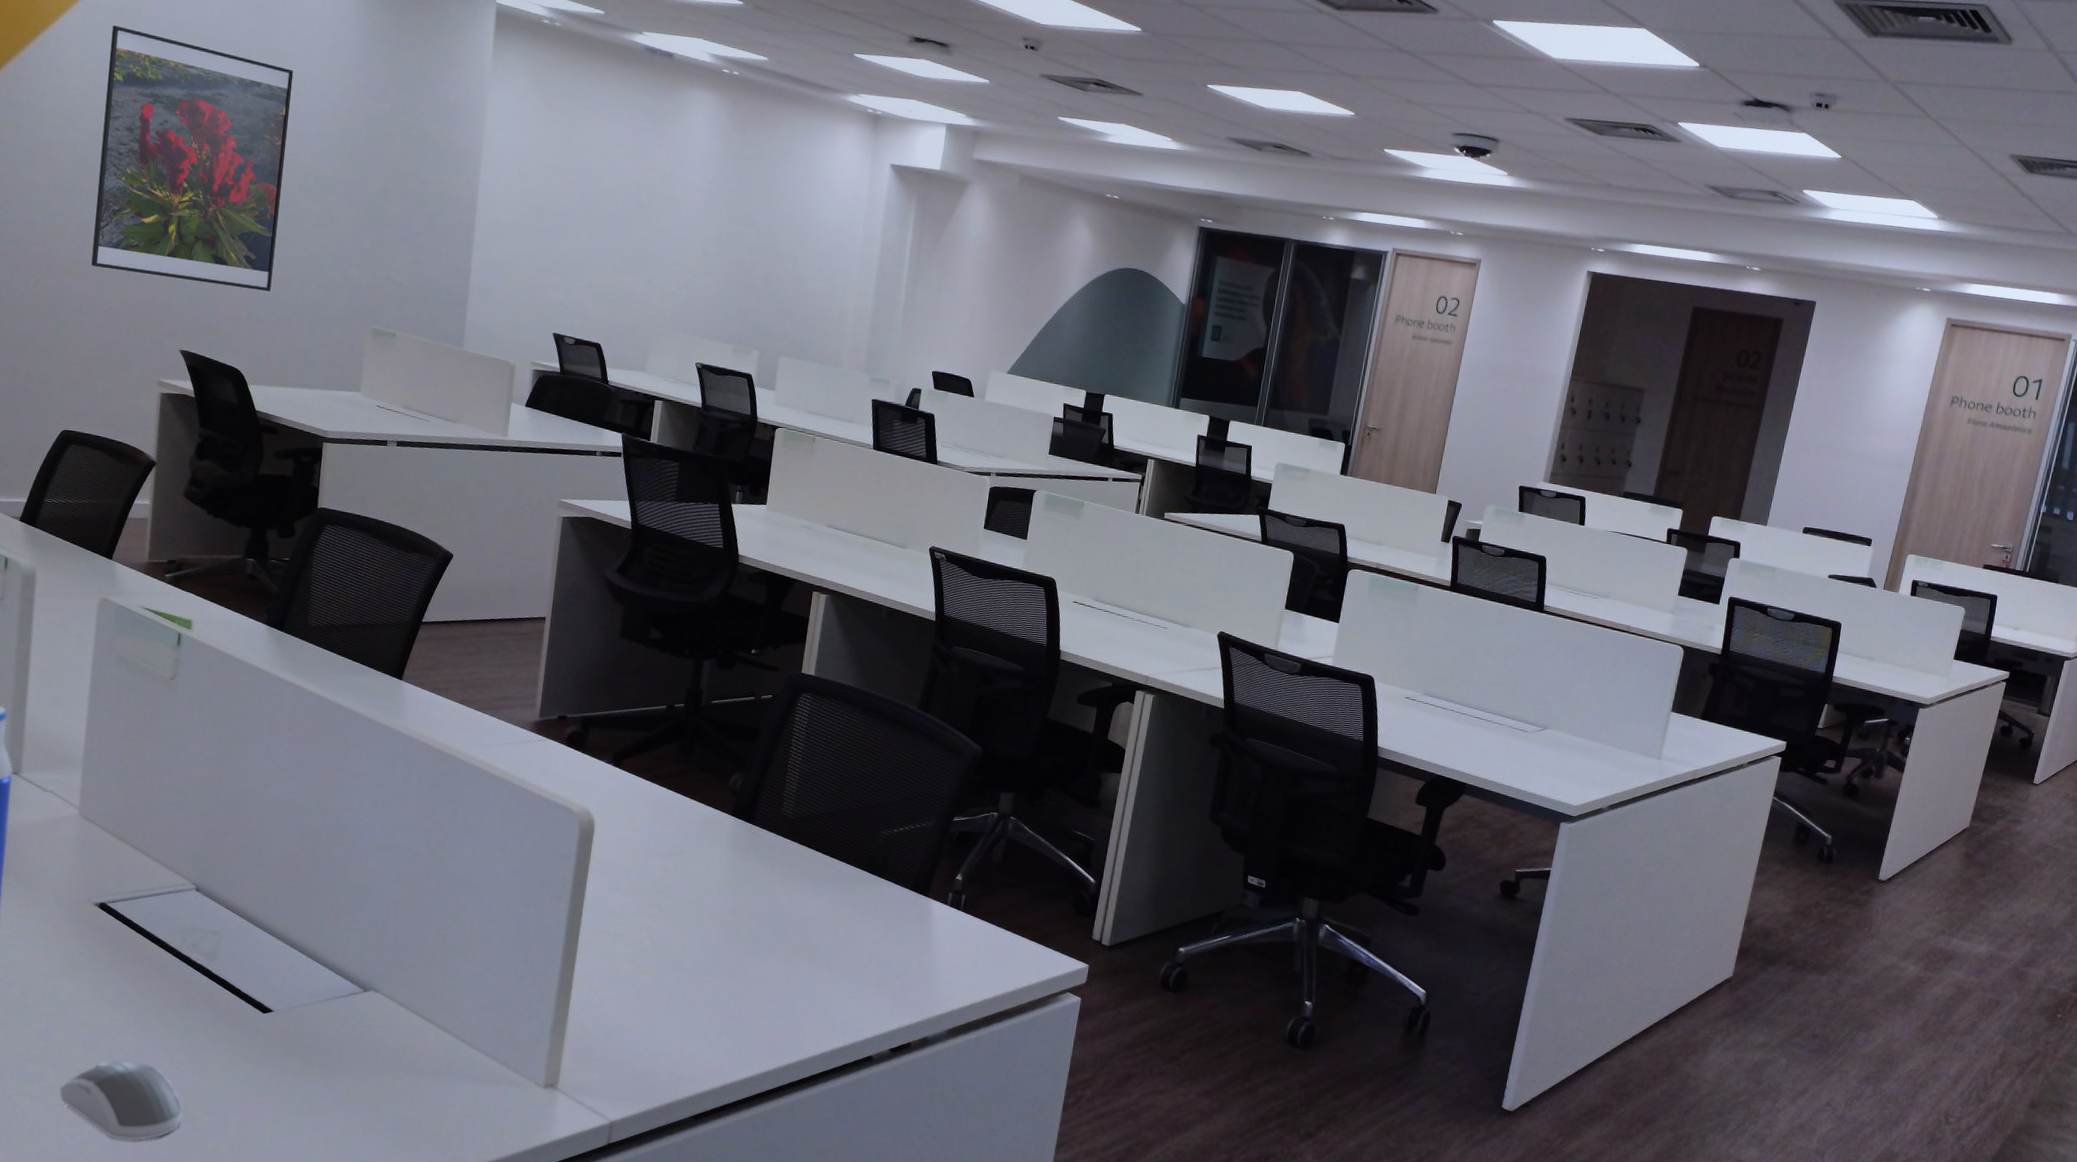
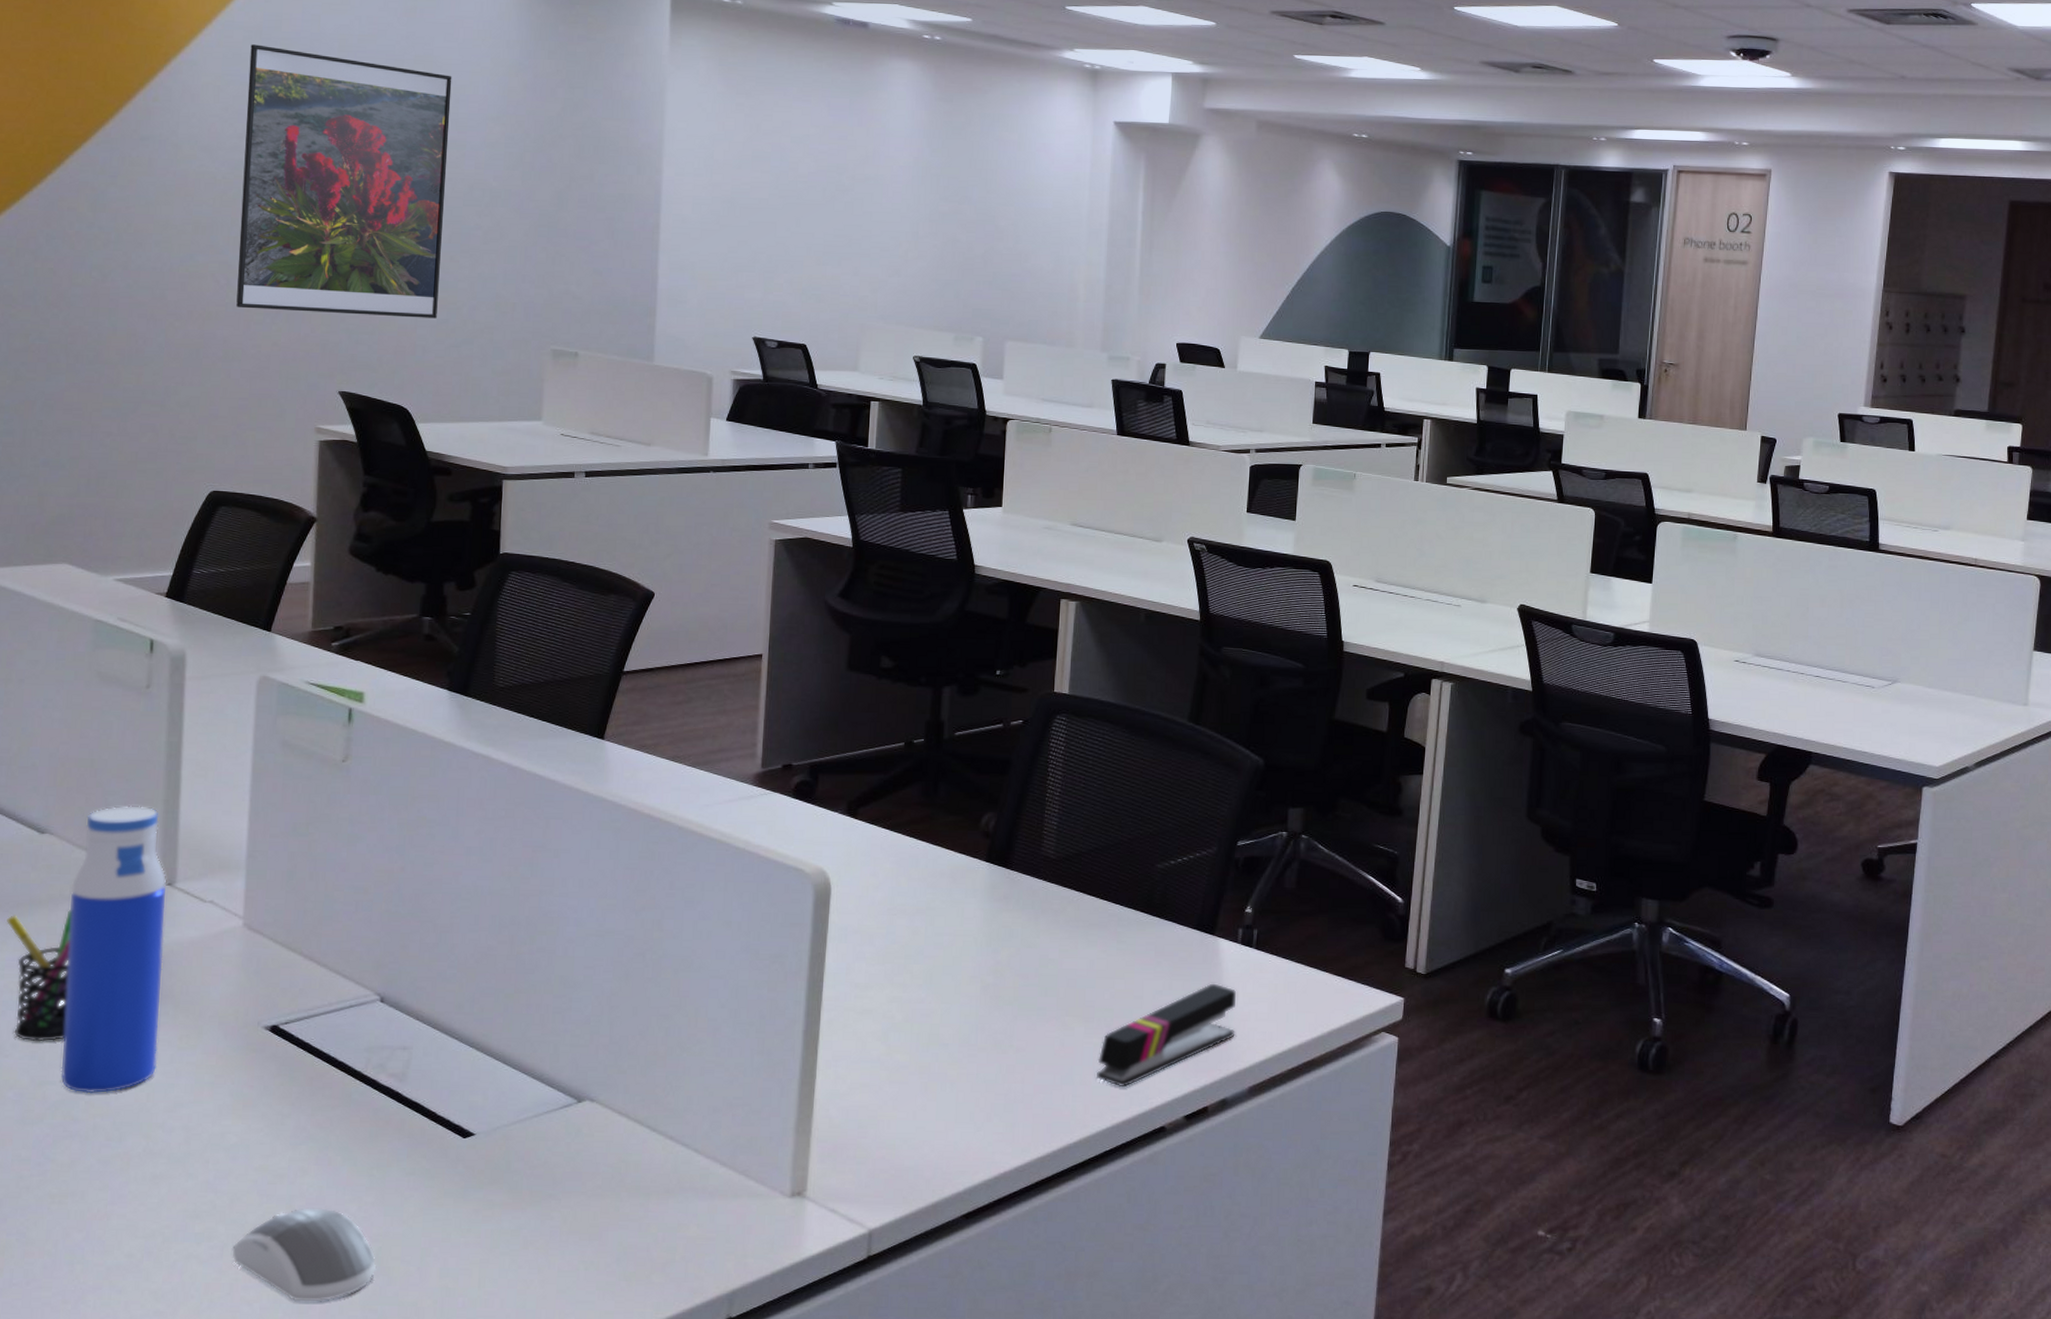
stapler: none [816,938,943,1020] -> present [1097,983,1237,1088]

